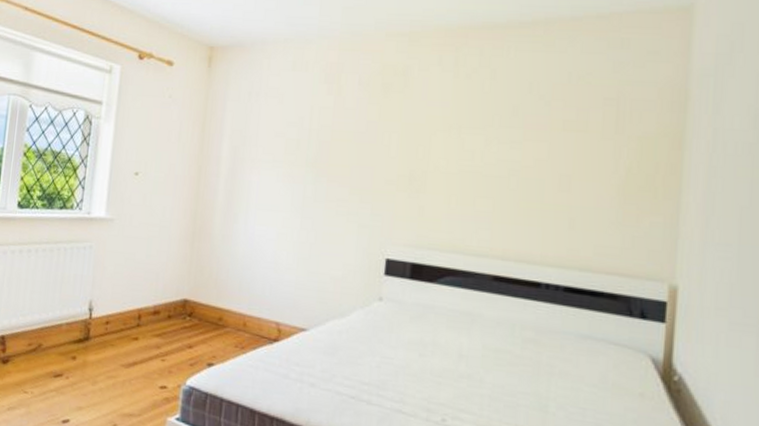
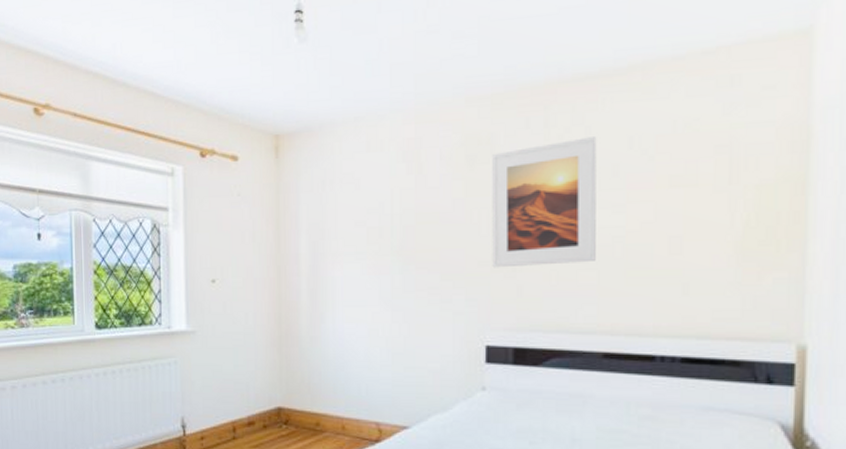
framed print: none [398,78,501,191] -> present [492,137,597,268]

